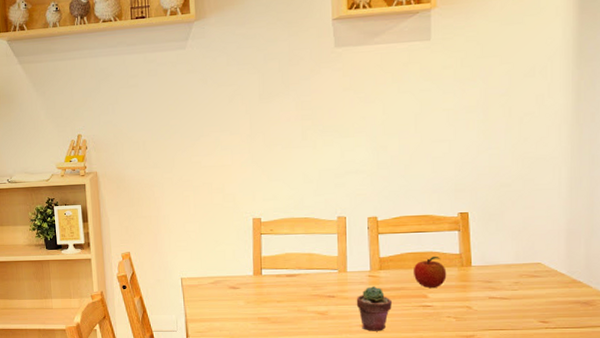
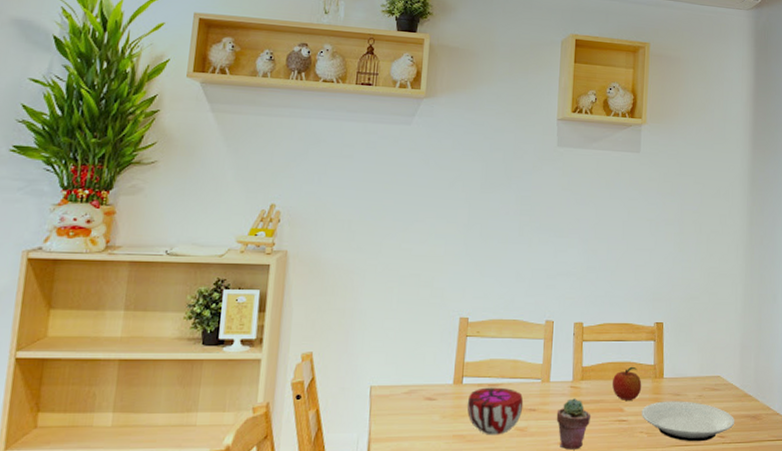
decorative bowl: none [268,277,322,318] -> present [467,387,524,435]
plate: none [447,287,560,327] -> present [641,401,734,442]

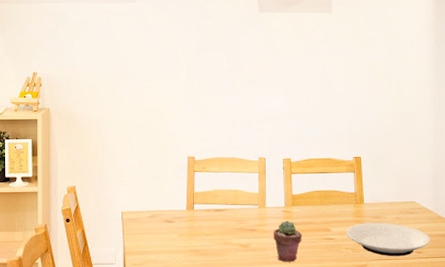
decorative bowl: present [467,387,524,435] -> none [199,212,245,250]
fruit: present [612,366,642,400] -> none [318,194,345,222]

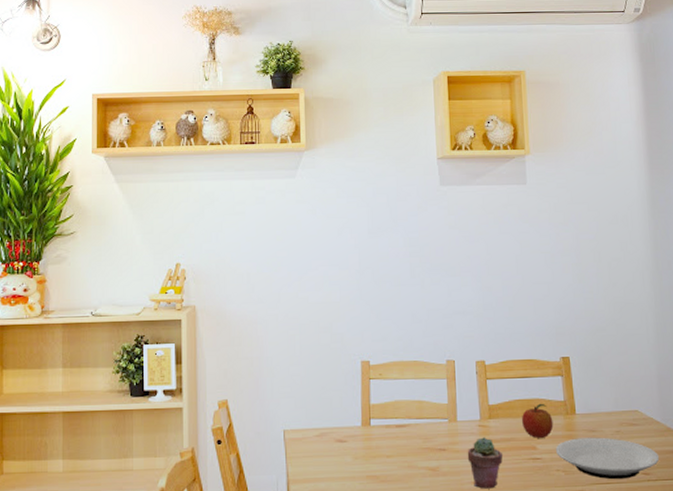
fruit: none [318,194,345,222] -> present [521,403,554,438]

